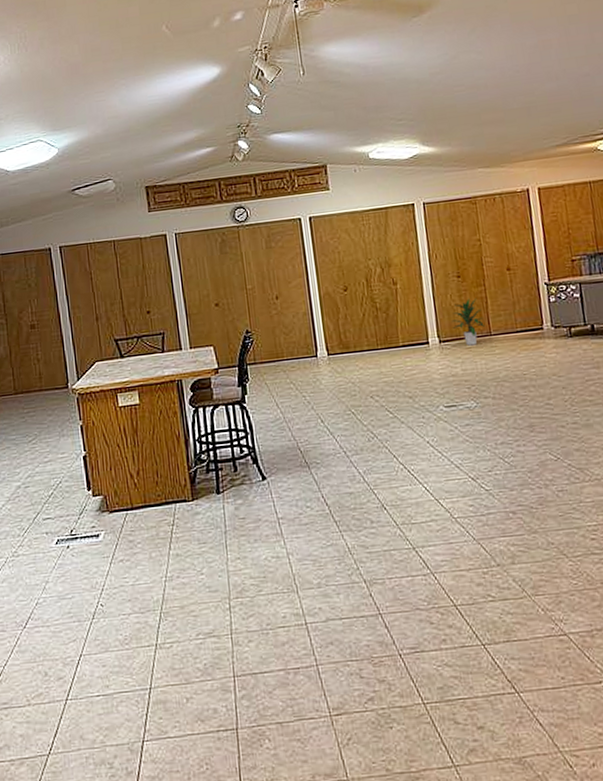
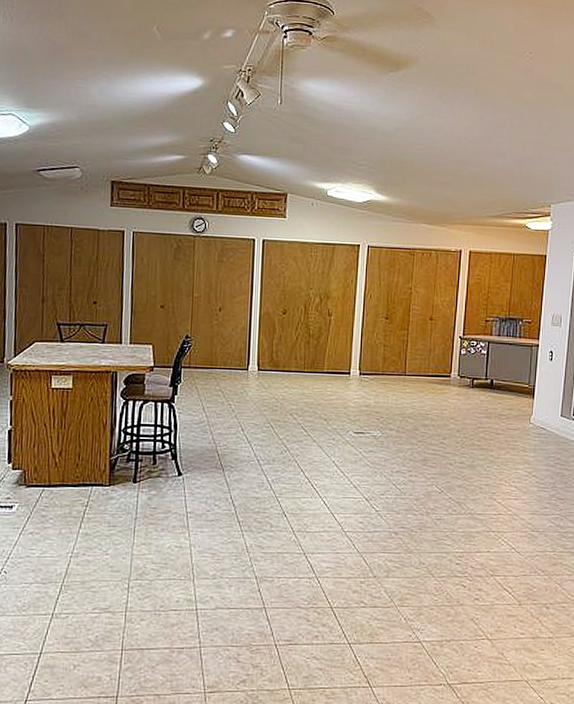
indoor plant: present [451,297,486,346] -> none [373,339,402,382]

